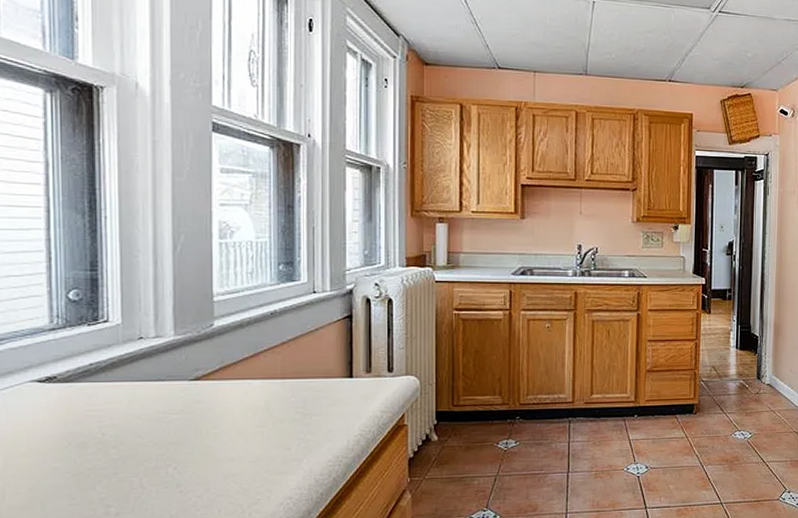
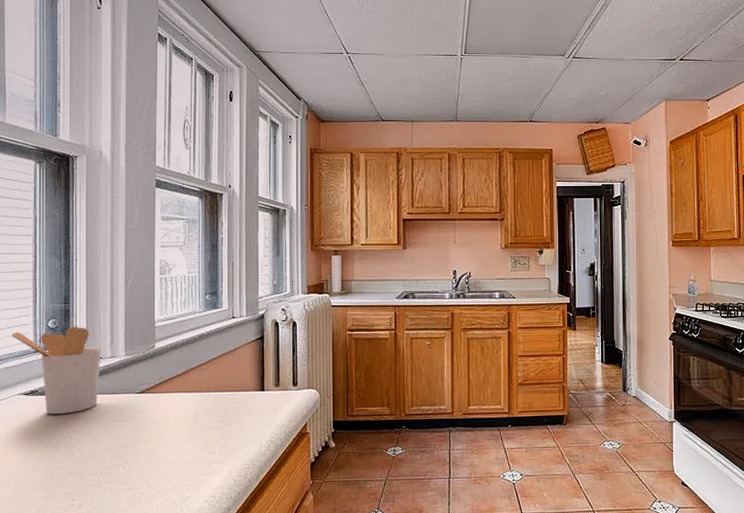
utensil holder: none [18,298,143,405] -> present [12,326,102,414]

